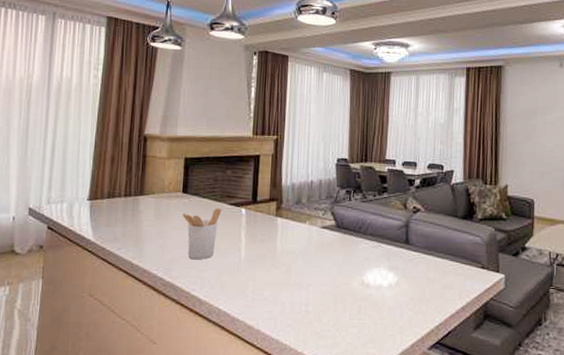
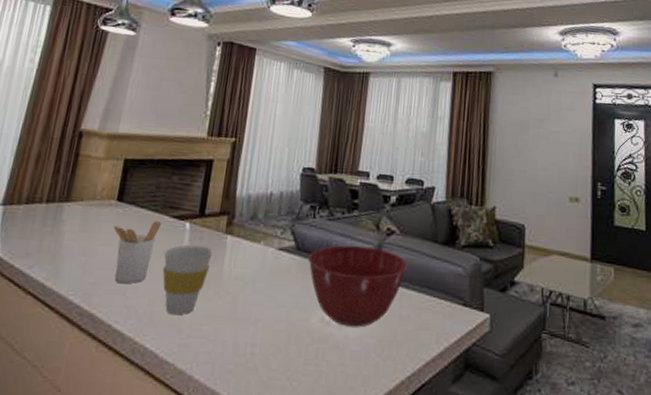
cup: none [226,226,268,283] -> present [162,244,214,315]
mixing bowl: none [347,222,433,288] -> present [308,245,409,328]

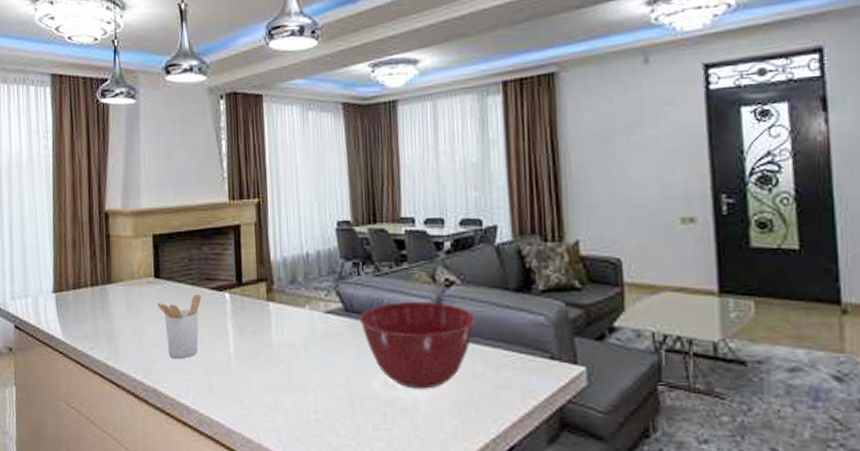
cup: present [162,244,214,315] -> none [209,315,259,386]

